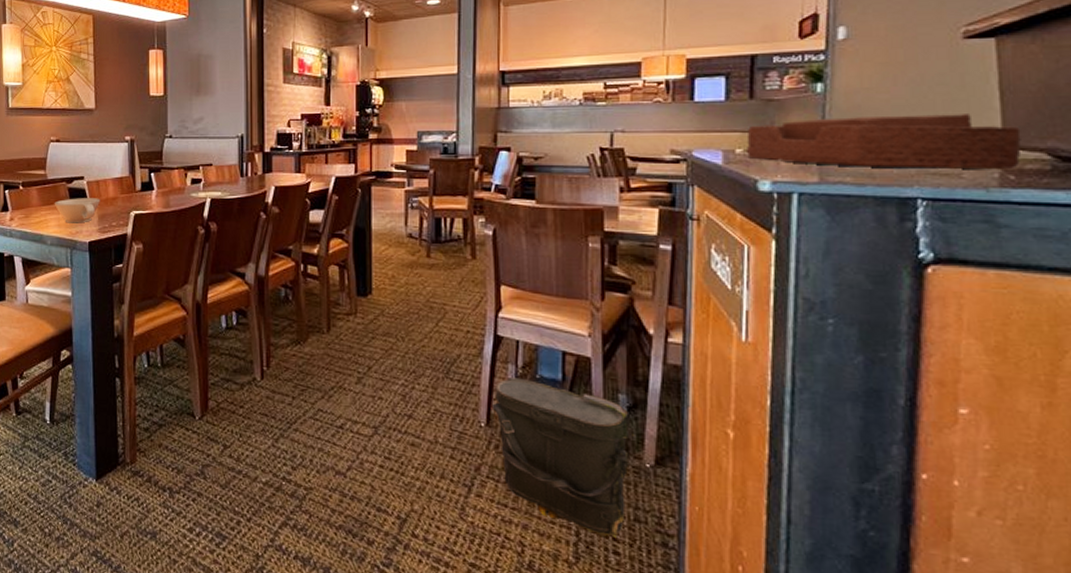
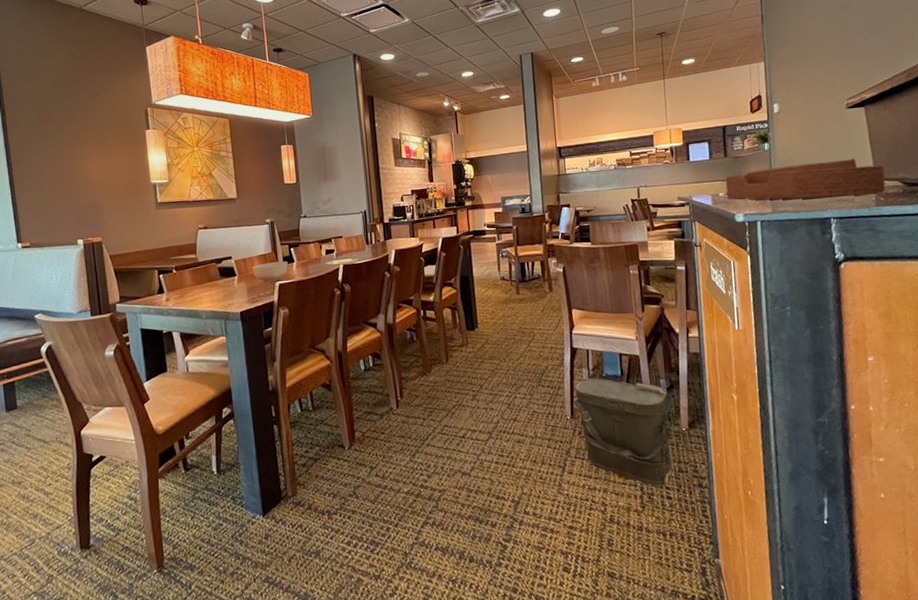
cup: present [54,198,101,223] -> none [206,273,248,298]
bowl: none [104,188,146,211] -> present [251,261,288,283]

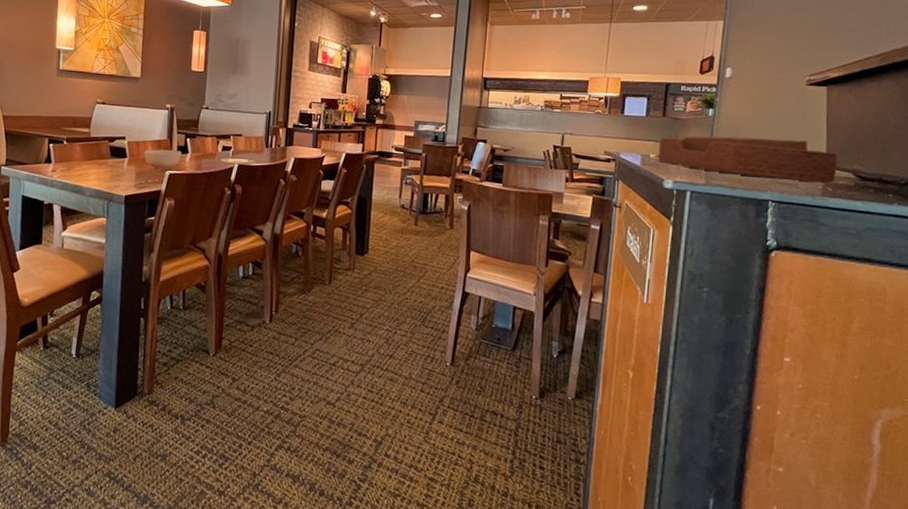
bag: present [574,378,674,488] -> none [456,326,562,456]

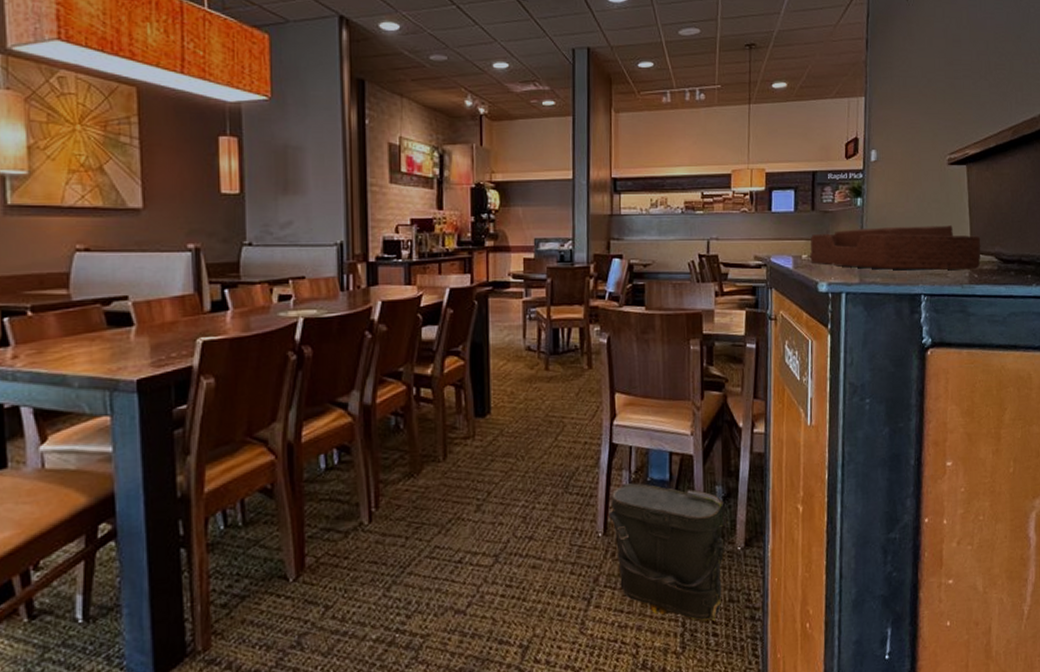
bowl: present [143,149,182,171] -> none [159,308,219,338]
bag: none [456,326,562,456] -> present [608,483,729,623]

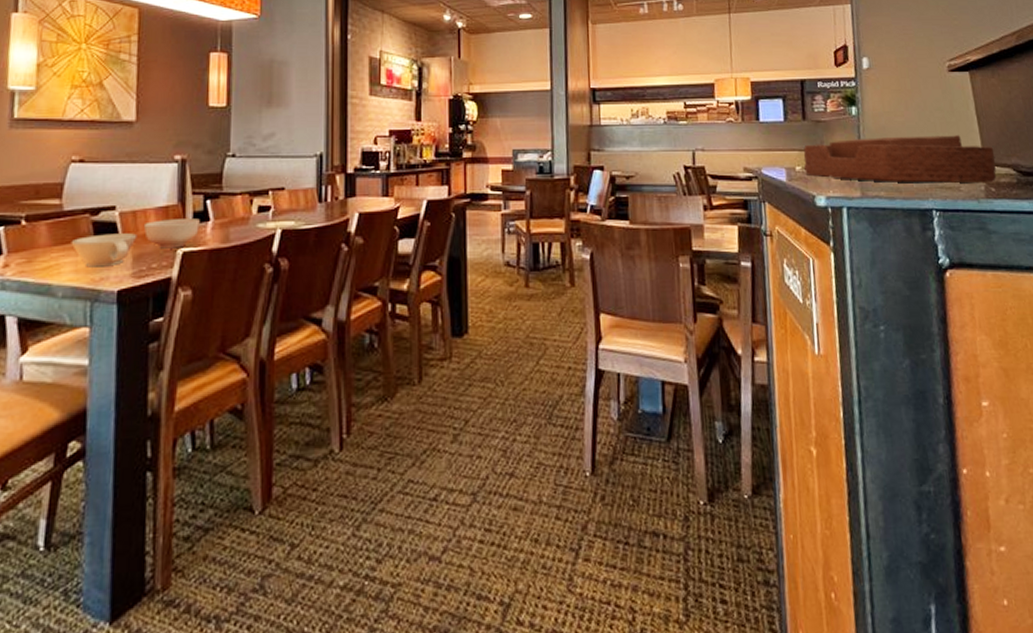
cup: none [83,323,154,358] -> present [71,233,137,268]
bowl: none [159,308,219,338] -> present [143,219,200,249]
bag: present [608,483,729,623] -> none [596,415,733,586]

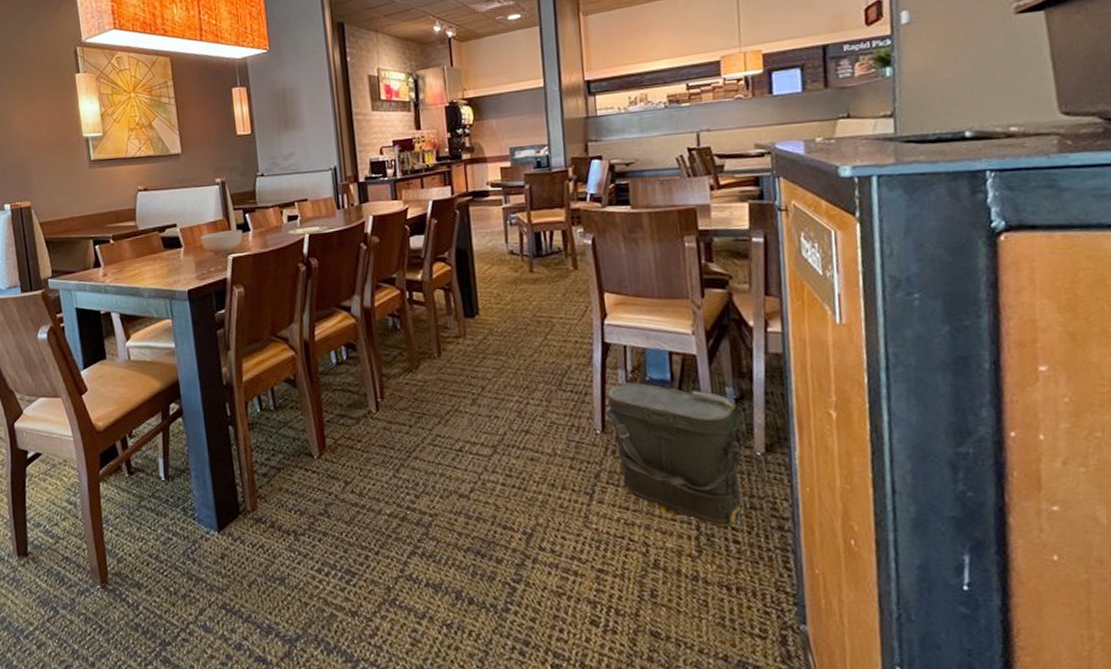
cup: present [71,233,137,268] -> none [148,244,196,274]
bag: none [596,415,733,586] -> present [606,382,744,528]
napkin holder: present [803,135,997,183] -> none [825,85,1076,147]

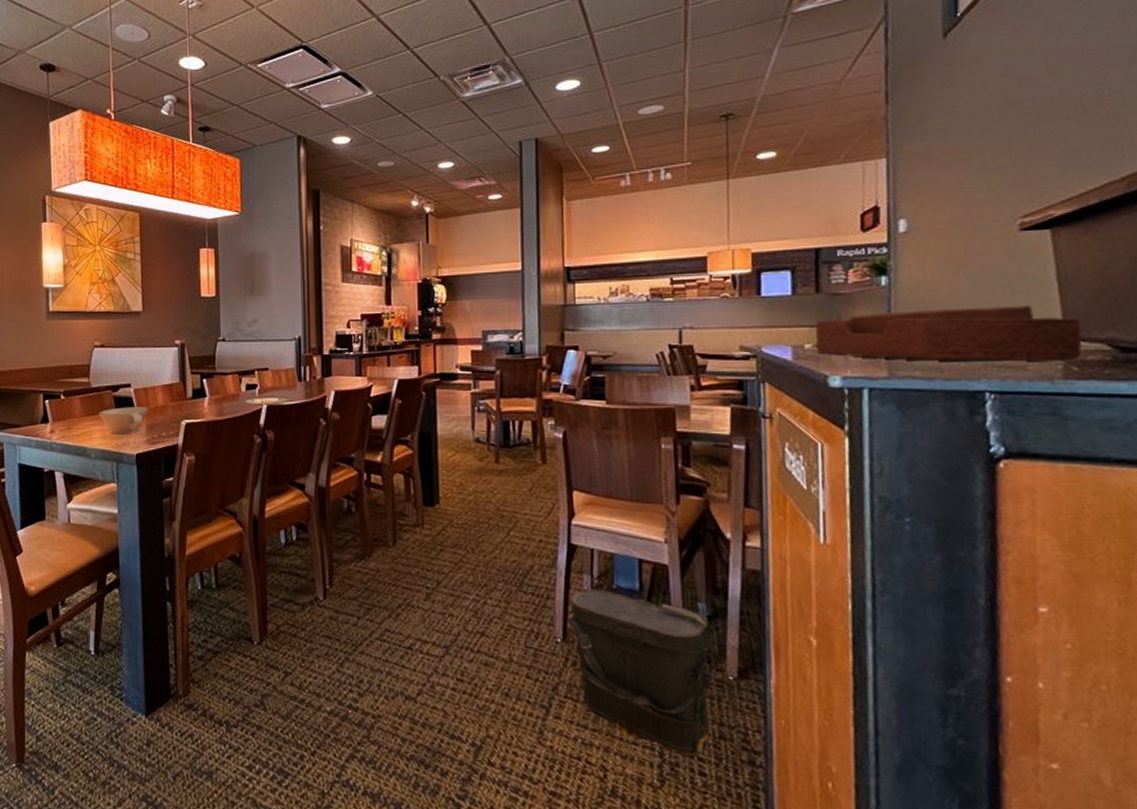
cup: none [148,244,196,274] -> present [98,407,149,435]
bowl: present [199,229,243,256] -> none [153,395,198,420]
napkin holder: none [825,85,1076,147] -> present [815,305,1083,362]

